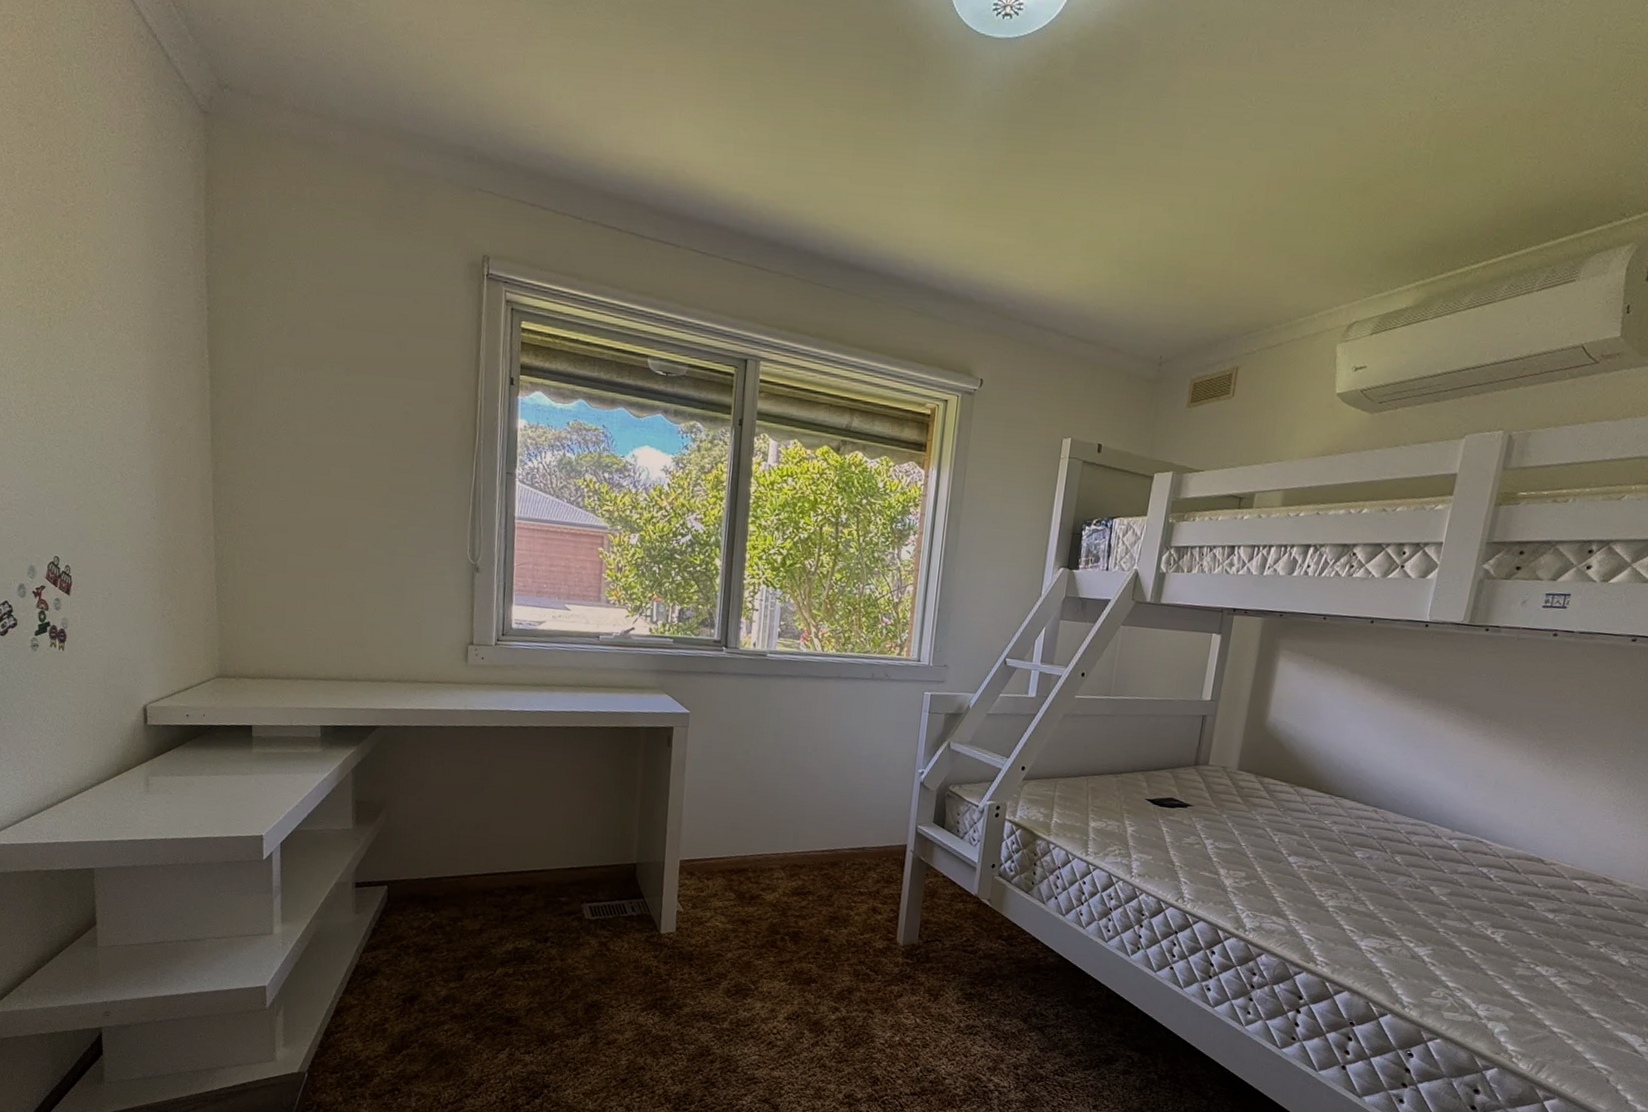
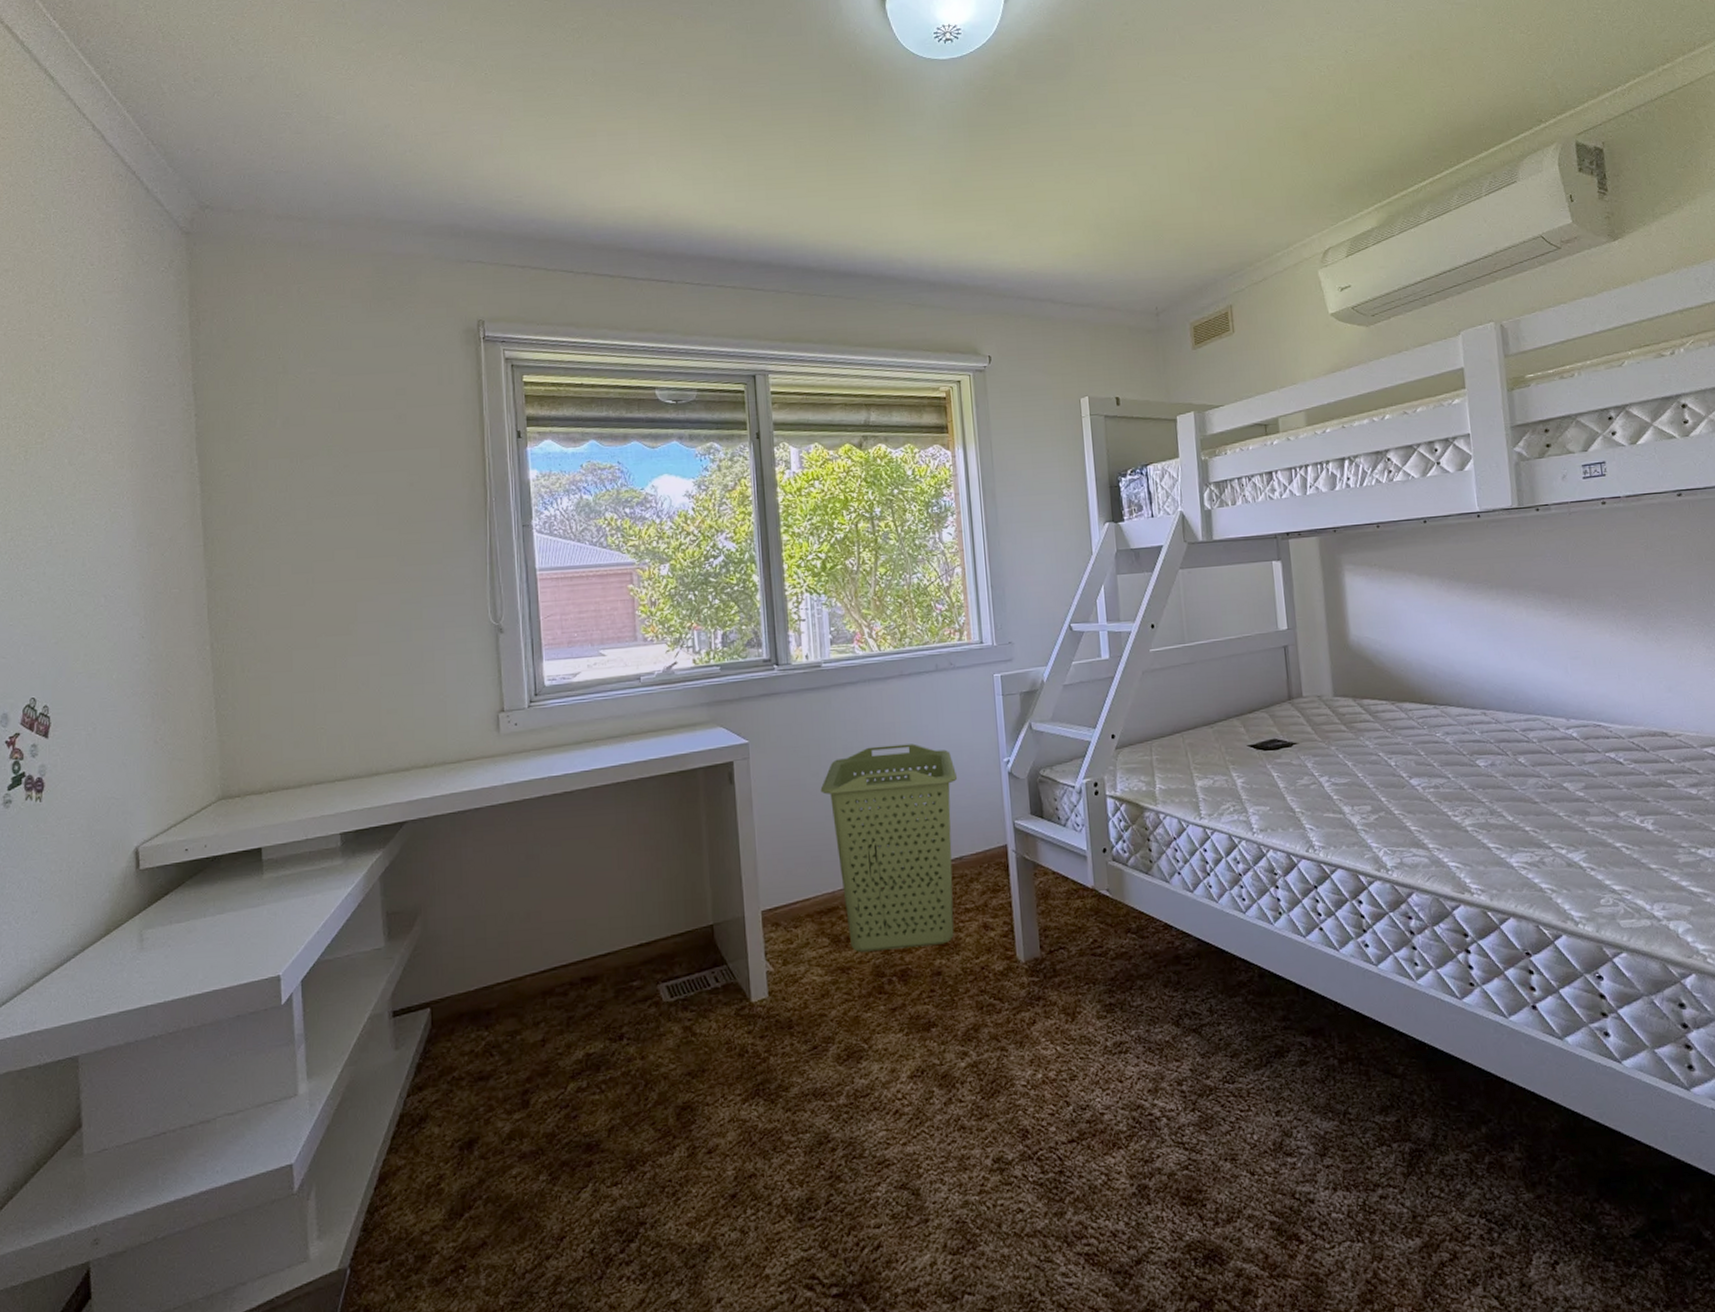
laundry basket: none [748,736,874,918] -> present [820,744,958,952]

